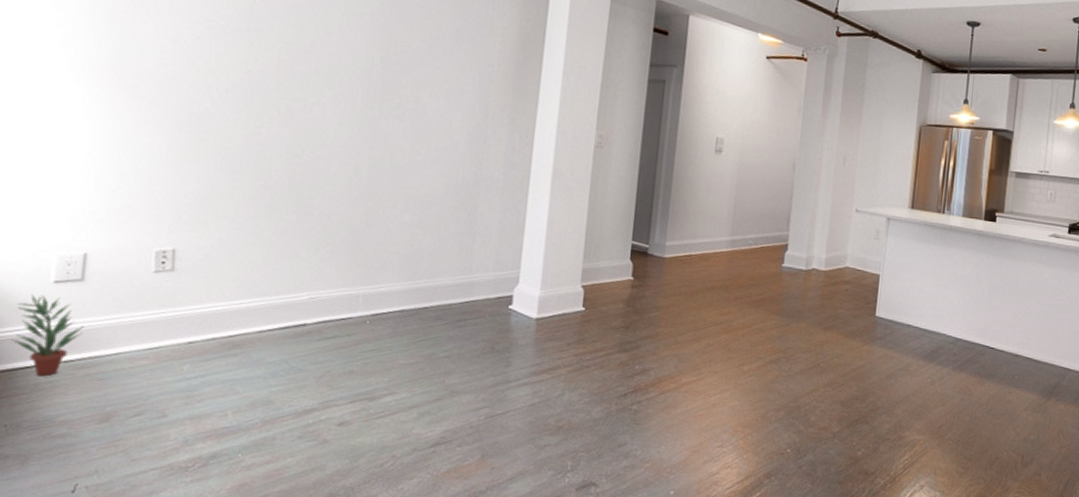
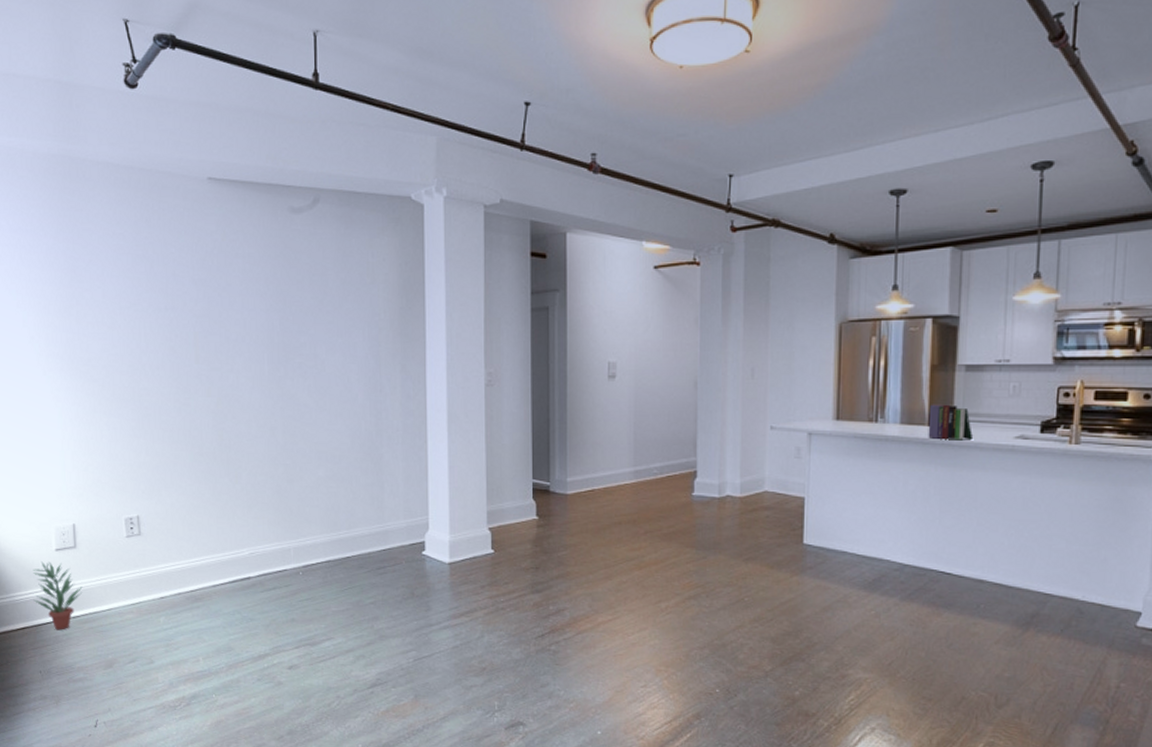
books: none [983,202,1018,236] -> present [928,404,973,441]

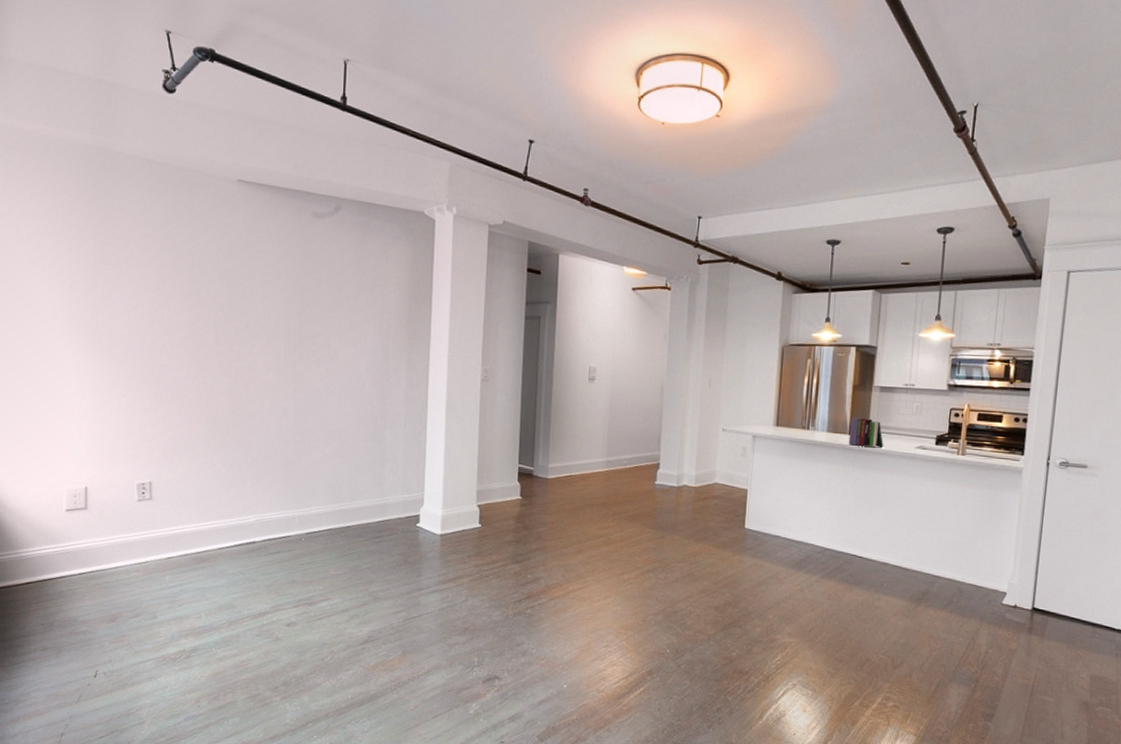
potted plant: present [33,561,83,630] -> none [40,520,91,586]

